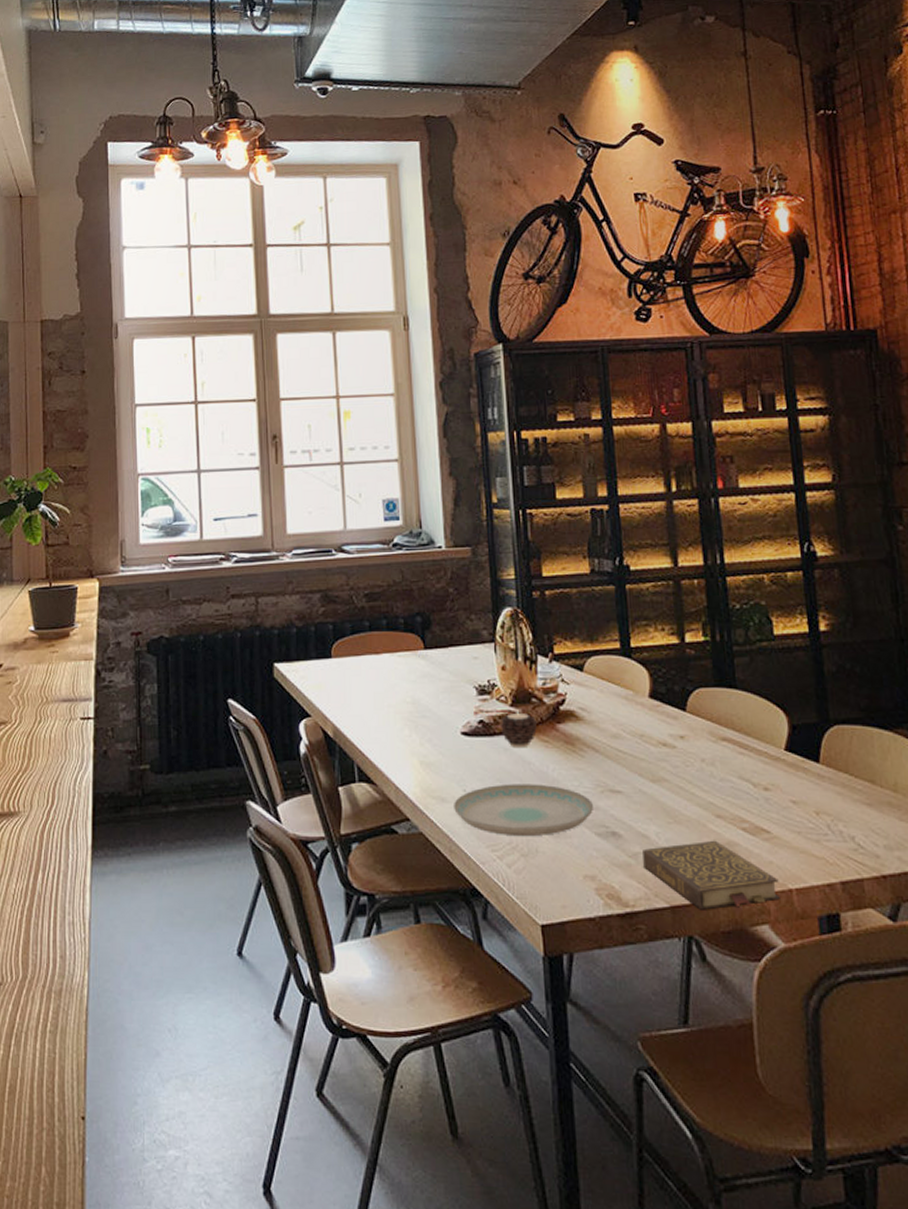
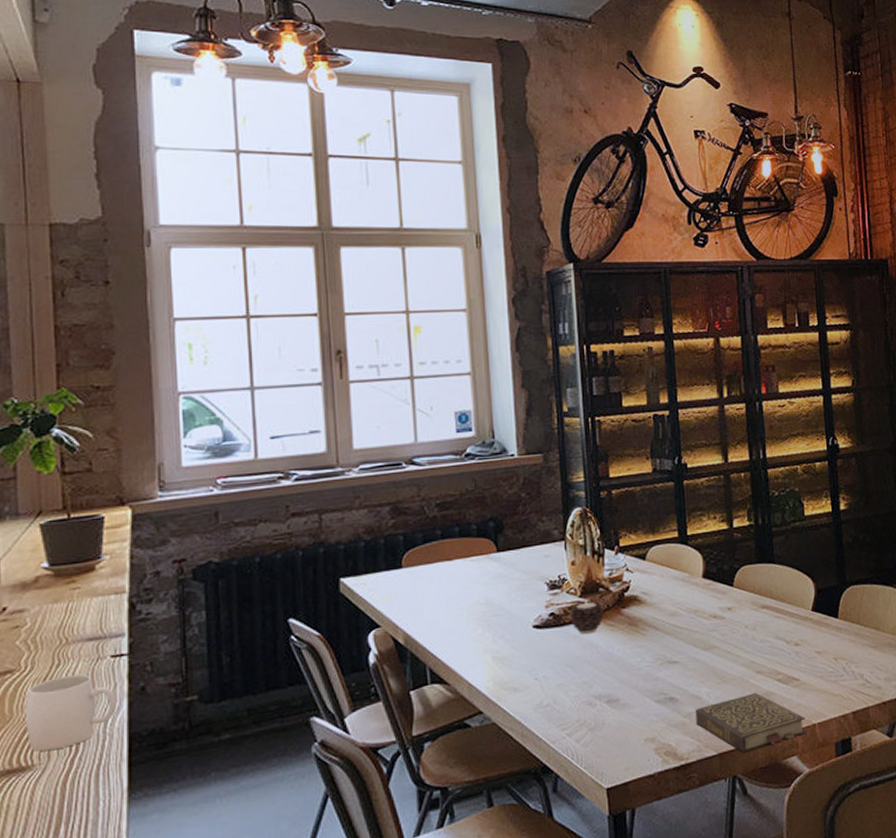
mug: none [14,732,85,801] -> present [24,674,118,752]
plate: present [454,784,593,837] -> none [526,664,653,715]

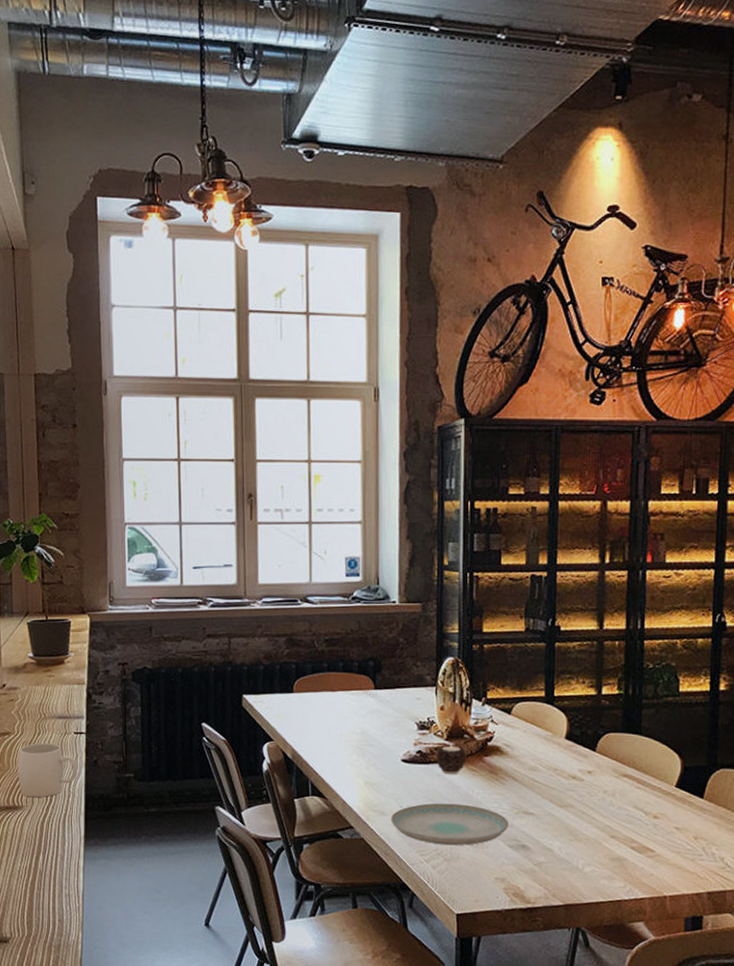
plate: none [526,664,653,715] -> present [391,803,508,846]
book: present [696,692,806,753] -> none [546,855,656,909]

